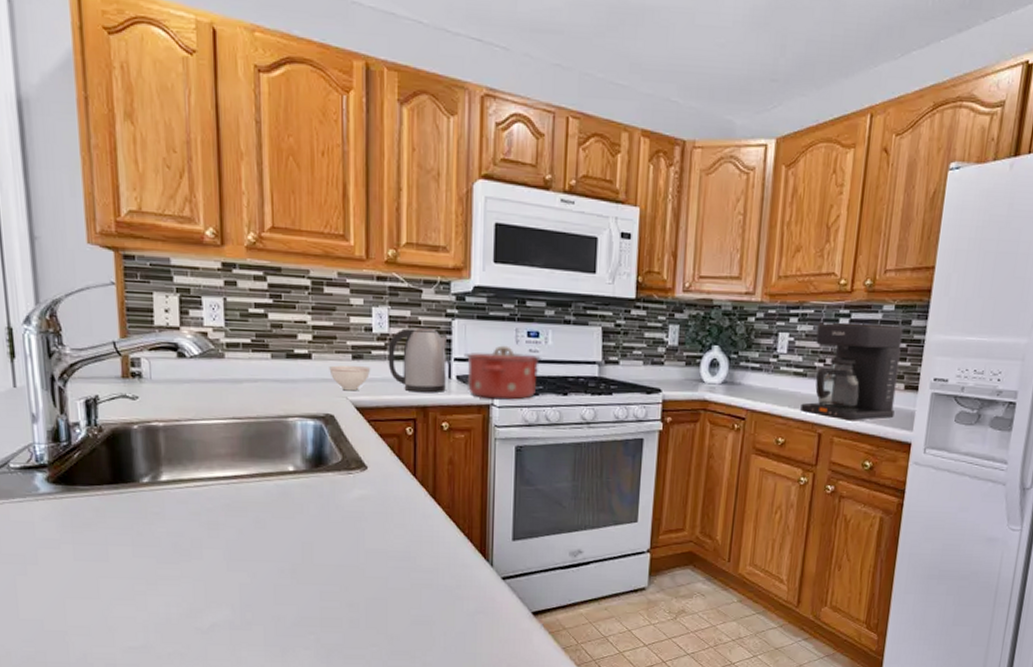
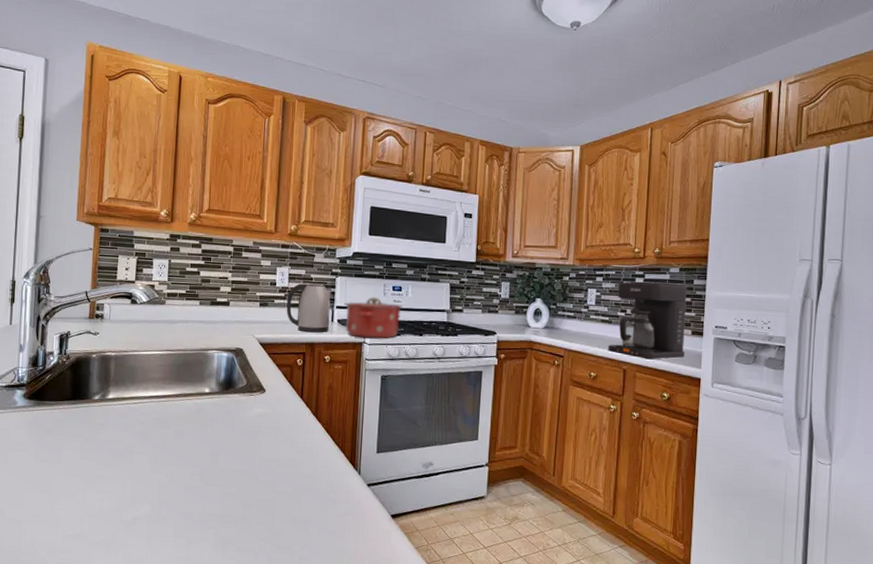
bowl: present [329,365,371,391] -> none [242,311,273,331]

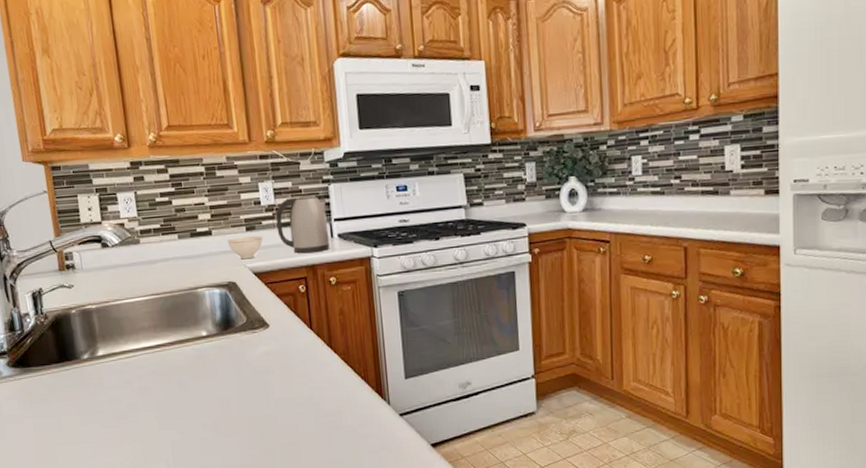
bowl: none [242,311,273,331] -> present [227,236,263,260]
casserole: present [344,297,404,339] -> none [342,201,413,252]
coffee maker: present [608,281,687,360] -> none [663,134,758,232]

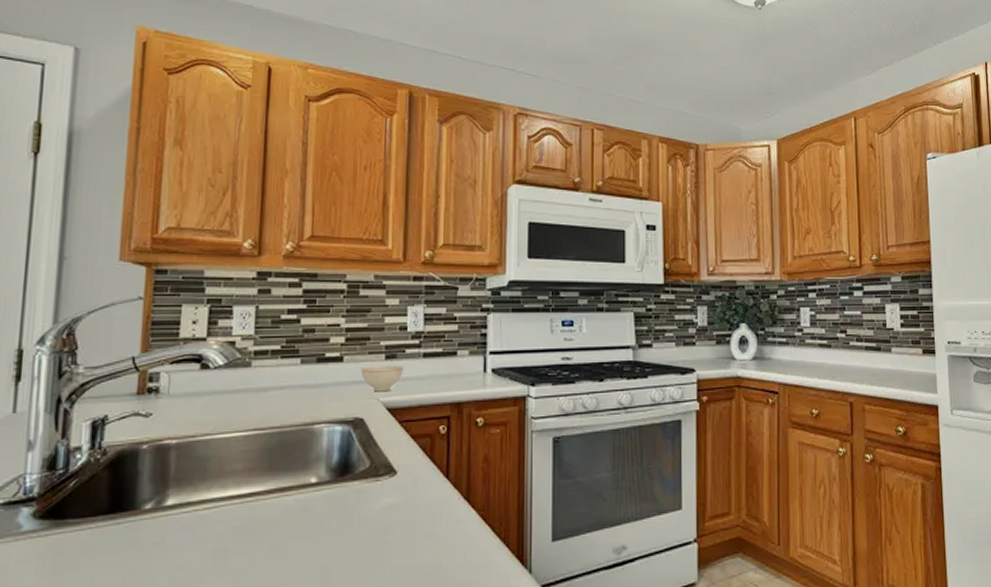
kettle: present [275,194,330,254] -> none [422,322,482,389]

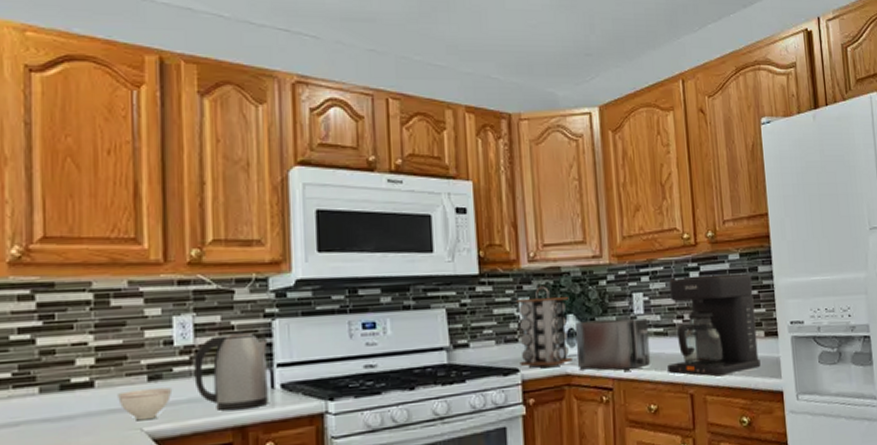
kettle: none [422,322,482,389] -> present [193,331,268,411]
spice rack: none [695,297,743,369] -> present [516,286,572,368]
toaster: none [746,330,815,377] -> present [574,317,651,371]
coffee maker: none [829,295,917,388] -> present [667,273,761,377]

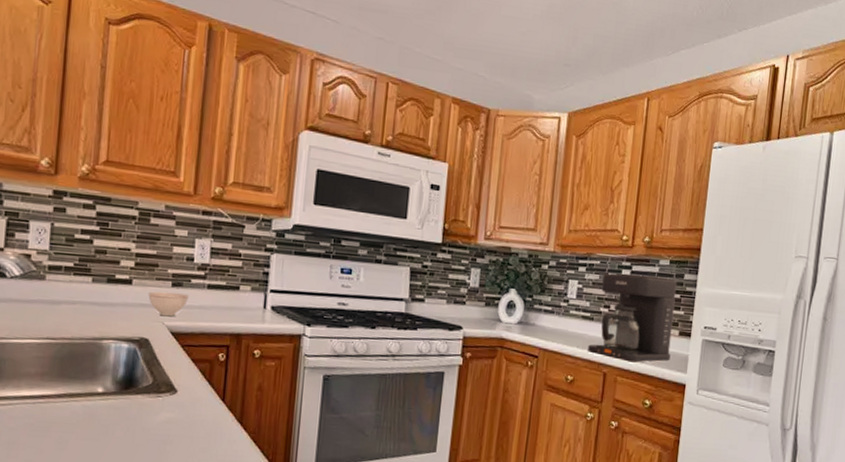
kettle: present [193,331,268,411] -> none [206,259,264,322]
spice rack: present [516,286,572,368] -> none [463,261,513,330]
toaster: present [574,317,651,371] -> none [511,296,579,345]

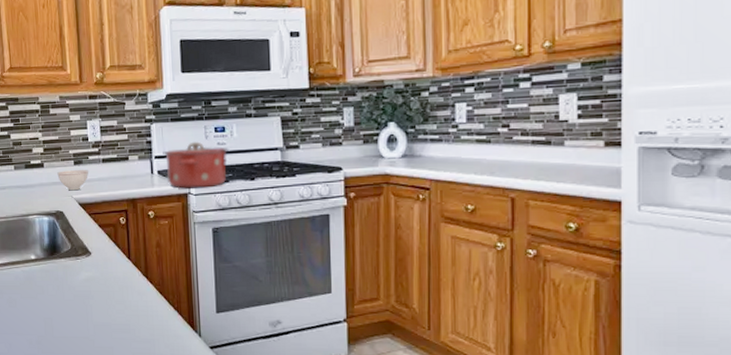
casserole: none [280,279,354,331] -> present [163,141,230,189]
coffee maker: present [588,273,677,363] -> none [488,82,596,183]

